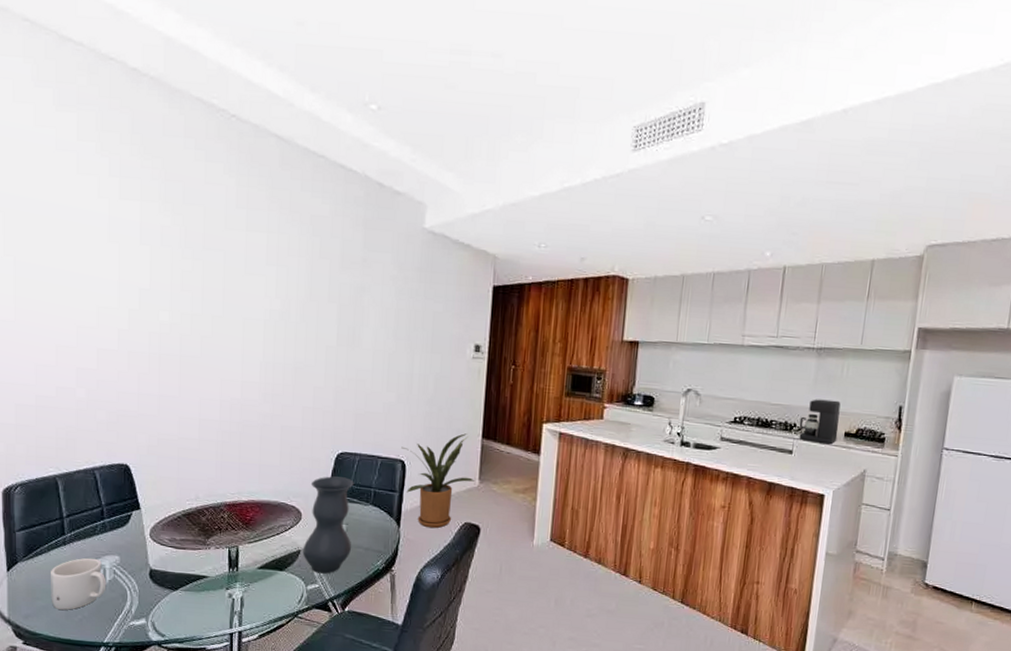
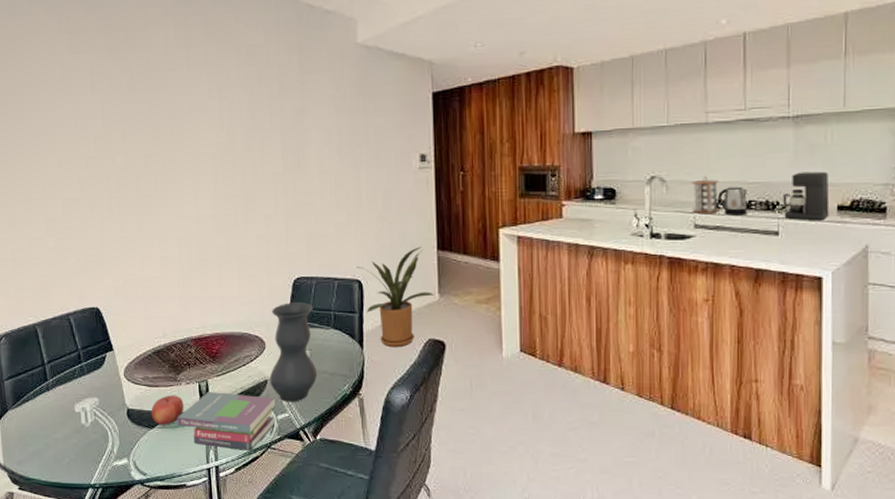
mug: present [50,557,107,610] -> none [37,401,89,454]
fruit: none [175,558,211,588] -> present [151,395,184,425]
books: none [202,558,307,619] -> present [177,392,276,452]
spice rack: none [720,394,746,429] -> present [691,176,720,214]
kettle: none [744,406,770,433] -> present [718,186,747,215]

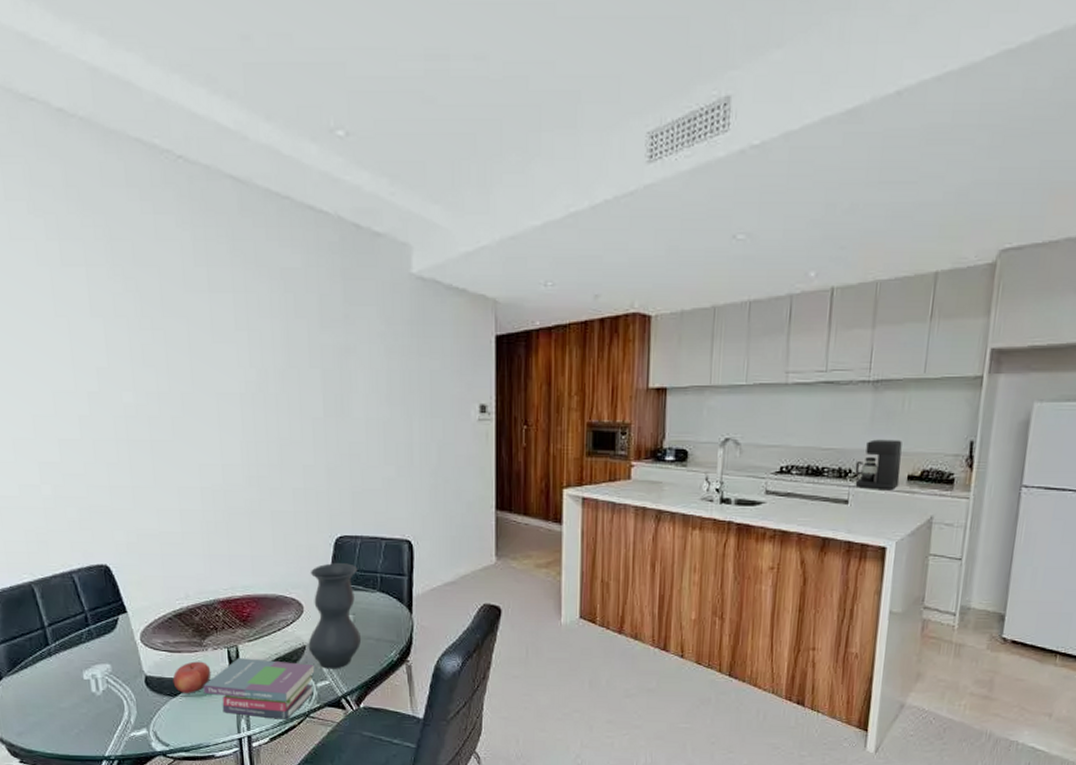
house plant: present [356,247,435,348] -> none [406,506,492,613]
spice rack: present [691,176,720,214] -> none [765,440,793,480]
kettle: present [718,186,747,215] -> none [791,452,821,482]

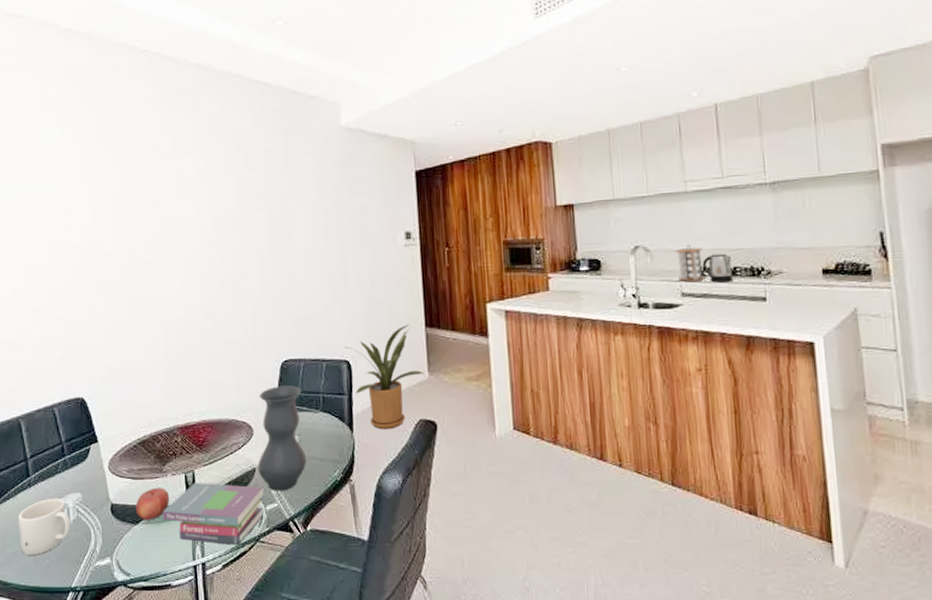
mug: none [38,668,101,724] -> present [17,498,71,555]
house plant: none [406,506,492,613] -> present [344,324,425,430]
spice rack: none [765,440,793,480] -> present [675,244,705,282]
kettle: none [791,452,821,482] -> present [702,253,733,283]
coffee maker: present [855,439,902,491] -> none [767,235,815,285]

